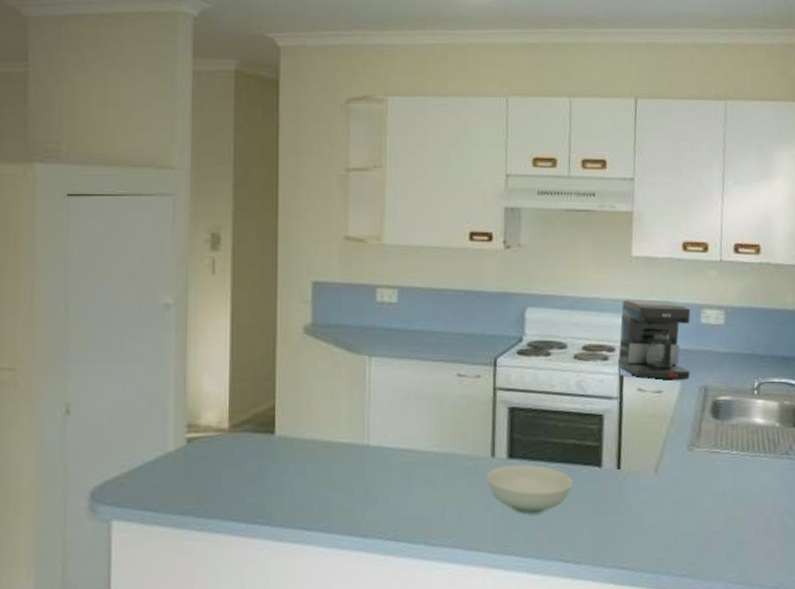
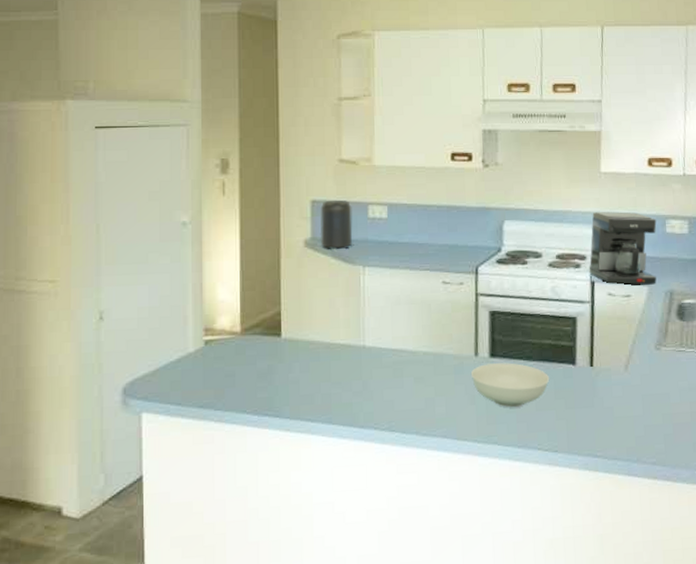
soda can: none [321,282,359,338] -> present [320,200,353,250]

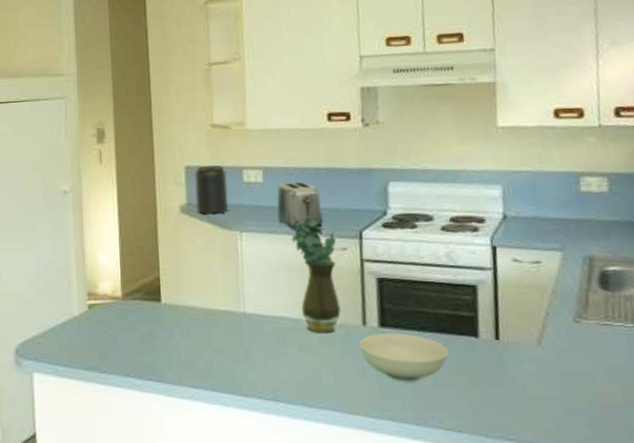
toaster: none [400,218,443,265] -> present [277,181,323,230]
vase: none [412,251,455,364] -> present [291,215,341,333]
coffee maker: present [589,211,657,285] -> none [488,169,572,250]

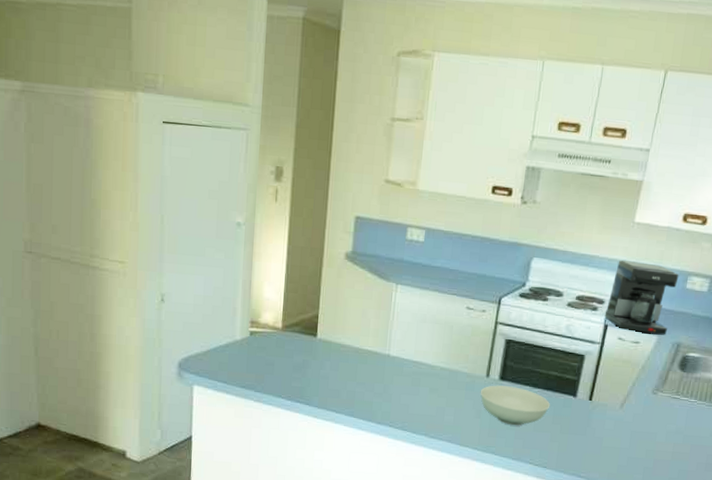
soda can: present [194,165,229,215] -> none [359,218,393,266]
toaster: present [277,181,323,230] -> none [431,244,472,291]
vase: present [291,215,341,333] -> none [437,276,478,380]
coffee maker: none [488,169,572,250] -> present [604,259,679,335]

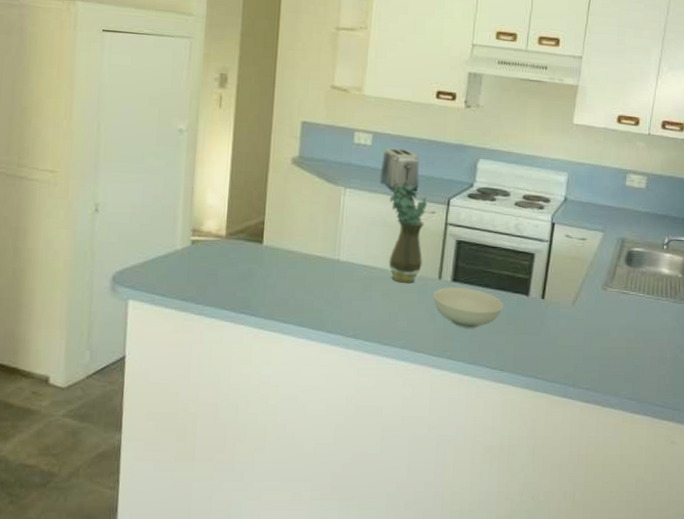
toaster: none [431,244,472,291] -> present [380,148,420,193]
vase: none [437,276,478,380] -> present [388,178,427,283]
coffee maker: present [604,259,679,335] -> none [551,159,618,231]

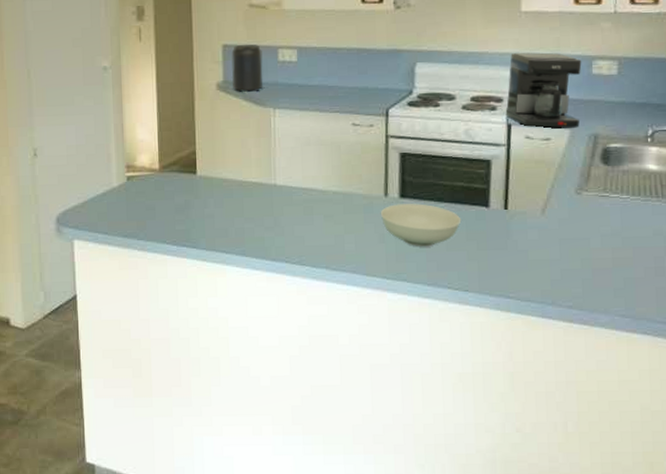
soda can: none [307,123,340,171] -> present [231,44,263,93]
toaster: present [380,148,420,193] -> none [309,61,353,107]
vase: present [388,178,427,283] -> none [322,93,365,203]
coffee maker: none [551,159,618,231] -> present [505,52,582,128]

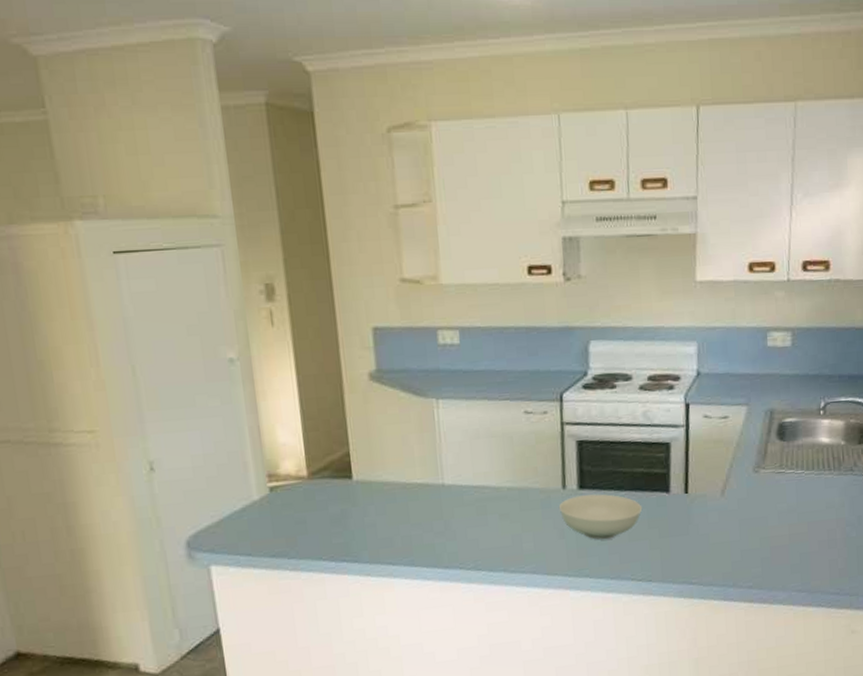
soda can: present [231,44,263,93] -> none [383,326,423,382]
coffee maker: present [505,52,582,128] -> none [683,325,757,406]

